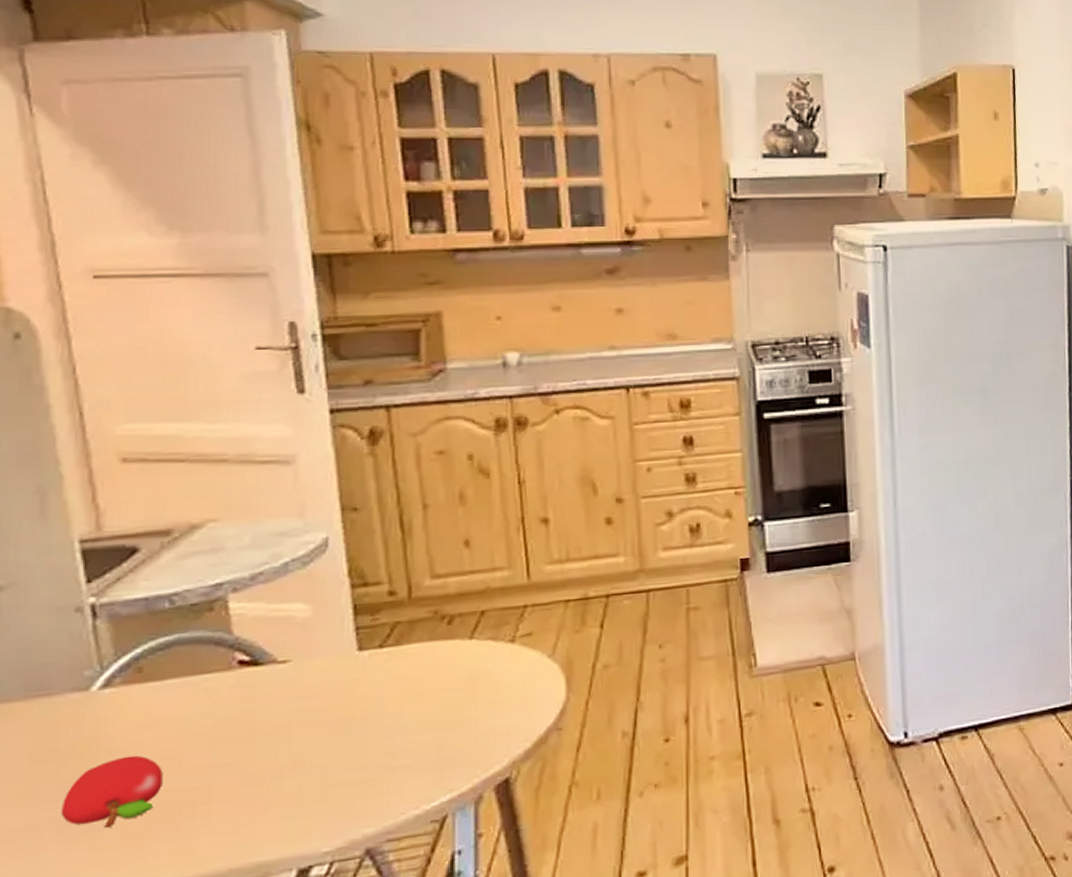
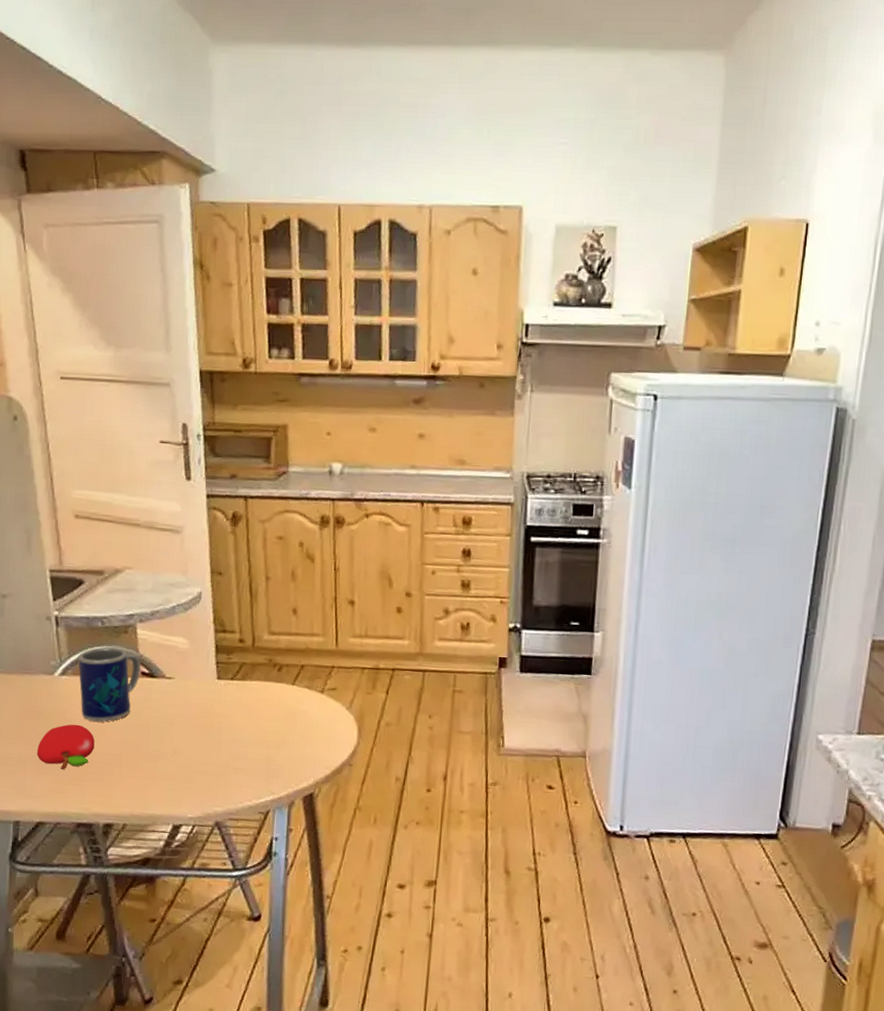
mug: none [132,633,236,746] -> present [78,647,140,722]

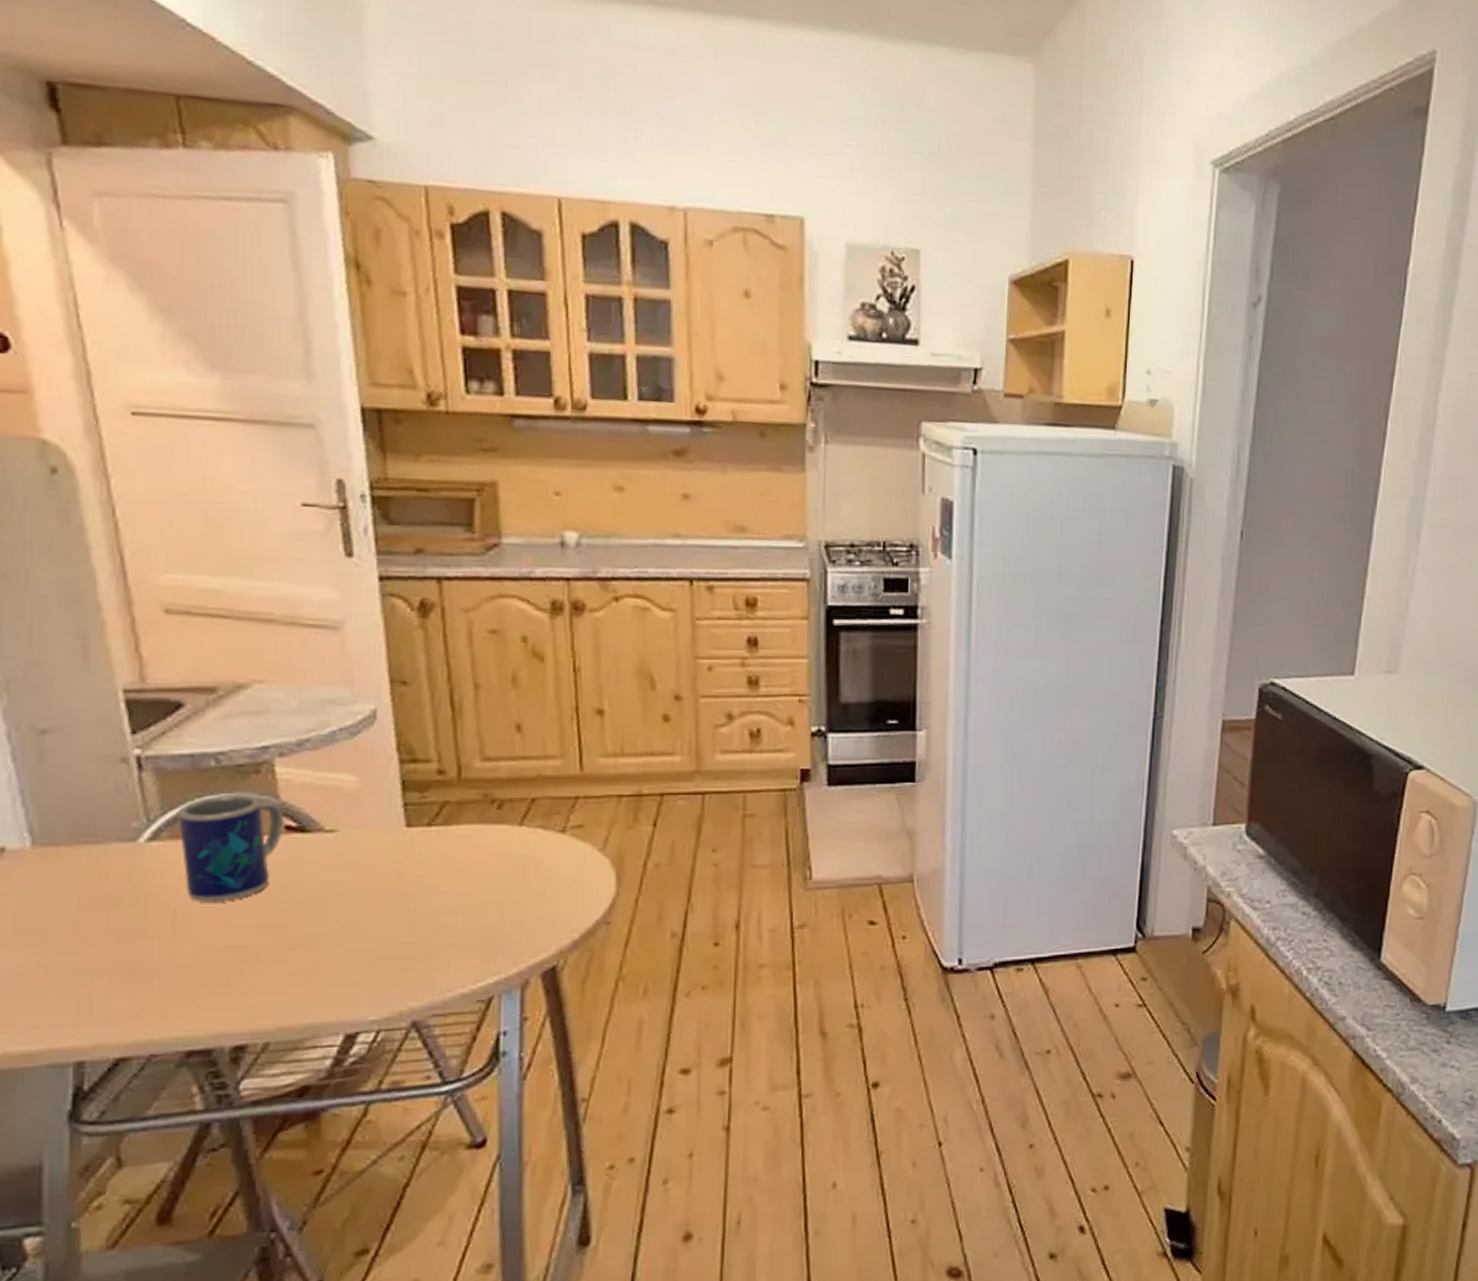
fruit: present [36,724,95,770] -> none [110,909,211,978]

